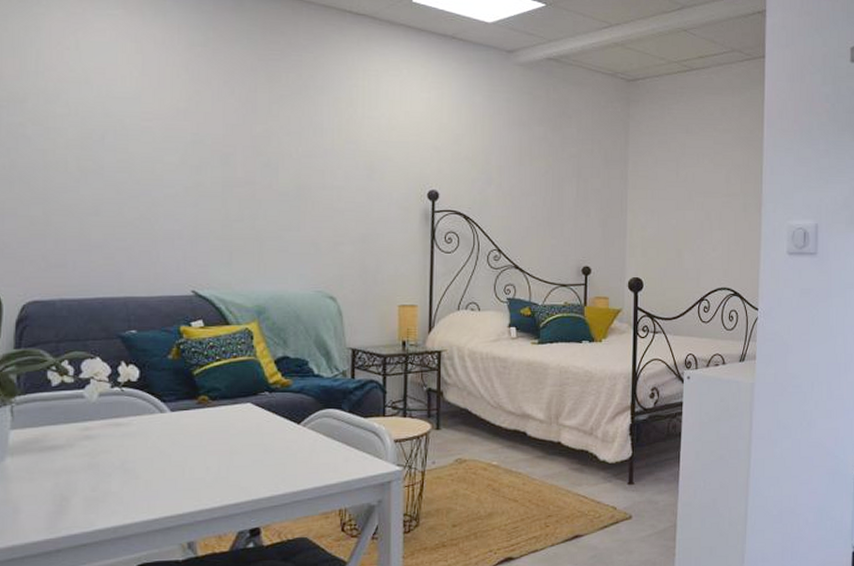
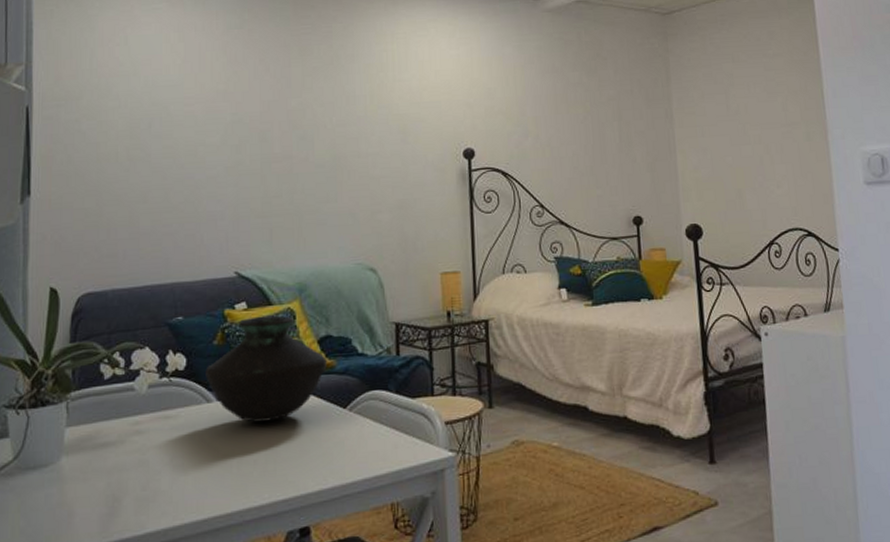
vase: none [159,335,283,433] -> present [205,315,327,422]

